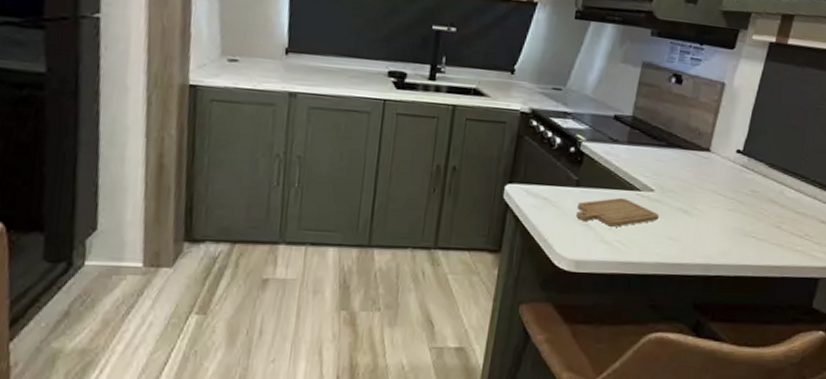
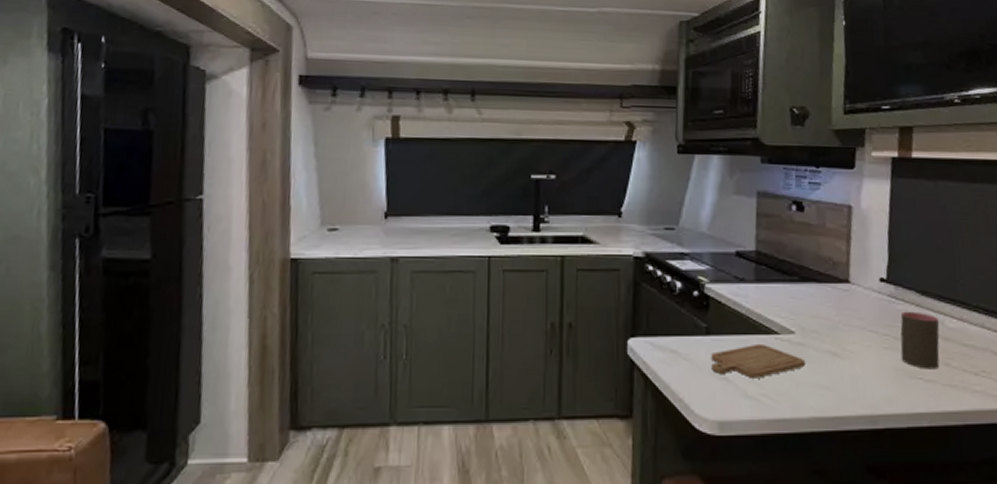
cup: none [741,180,780,231] -> present [900,311,940,369]

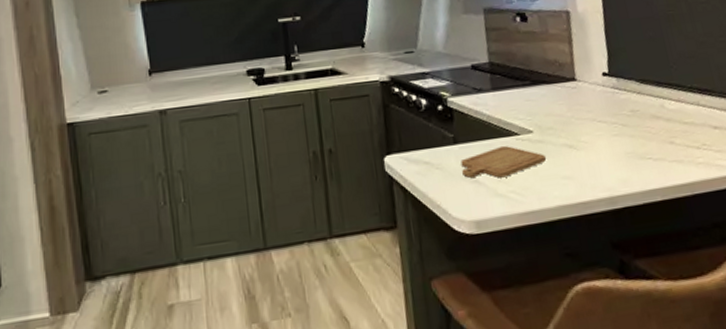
cup: present [900,311,940,369] -> none [624,98,665,150]

